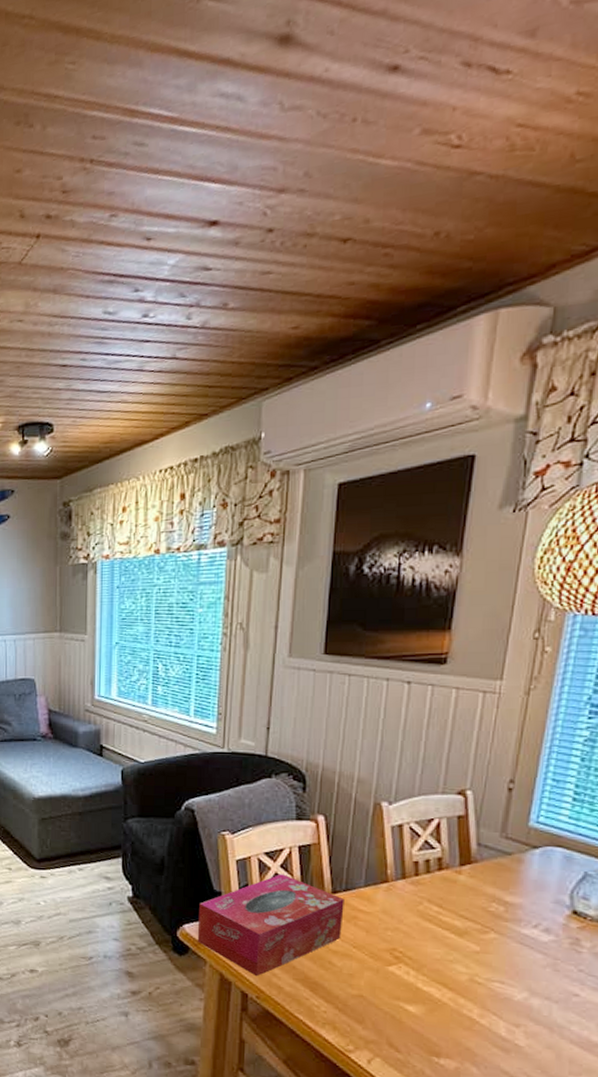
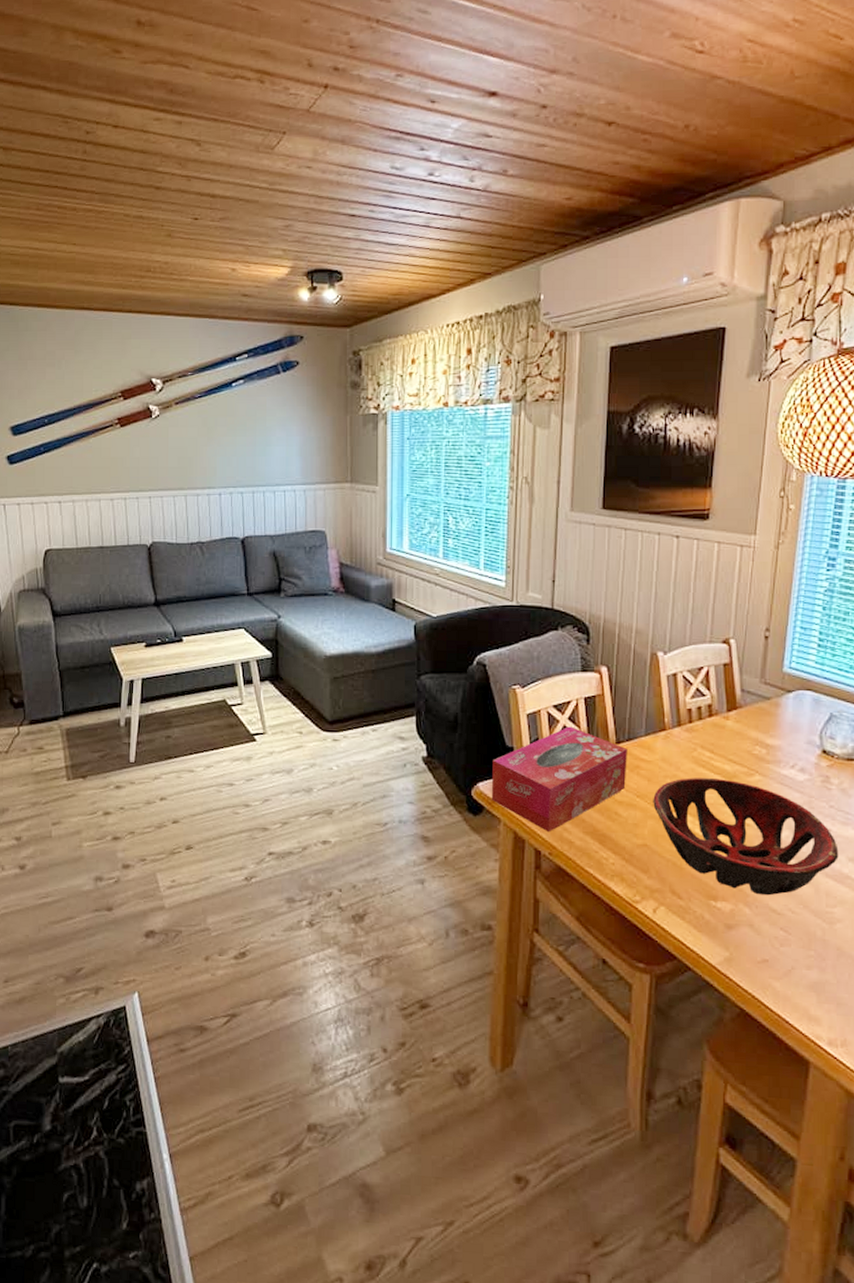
decorative bowl: none [371,931,587,1057] -> present [653,778,839,896]

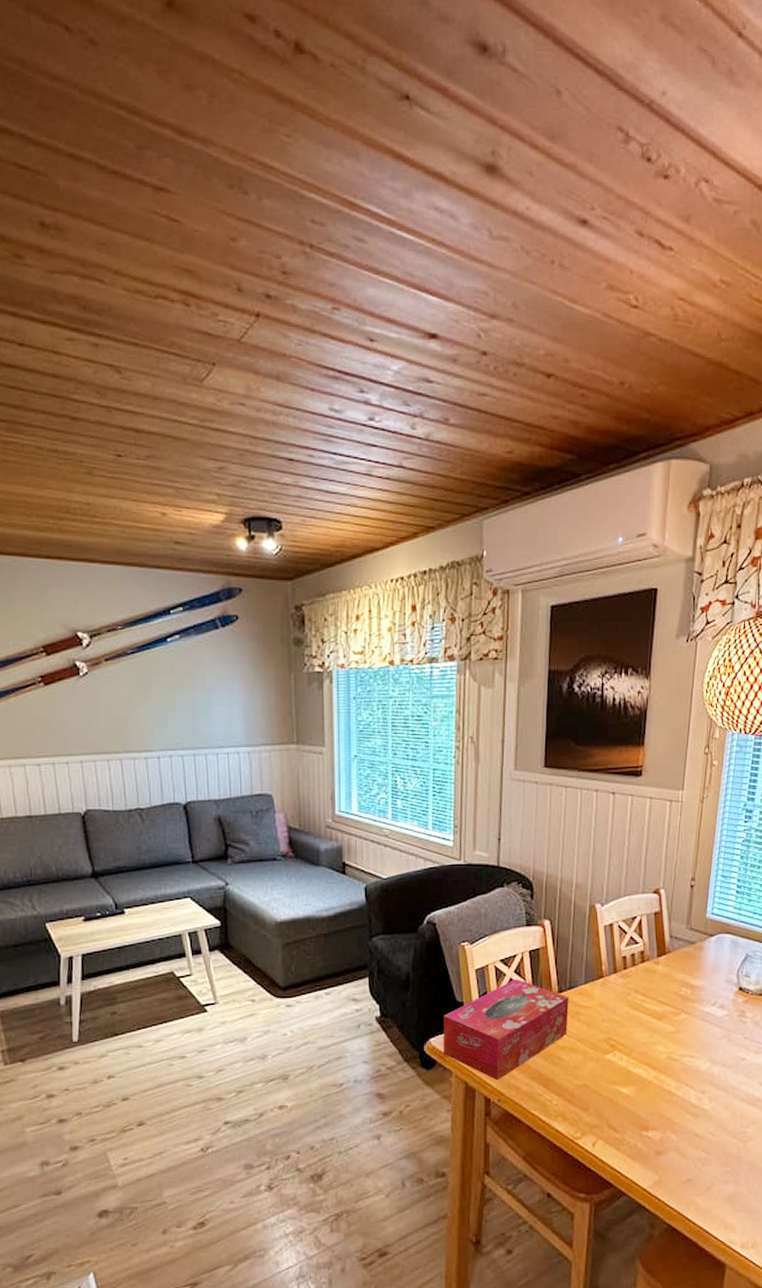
decorative bowl: present [653,778,839,896] -> none [592,1019,752,1122]

